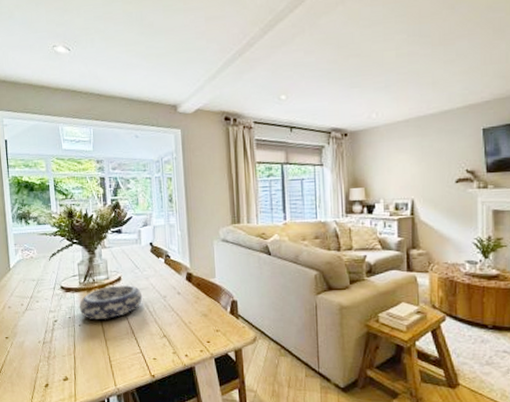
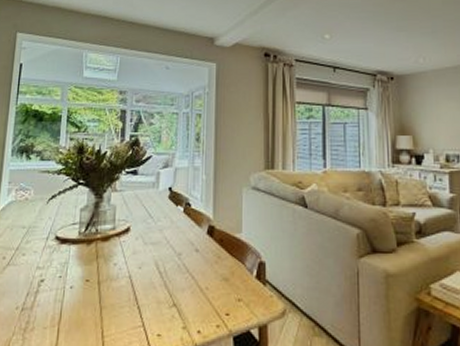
decorative bowl: present [79,285,143,319] -> none [73,238,153,280]

